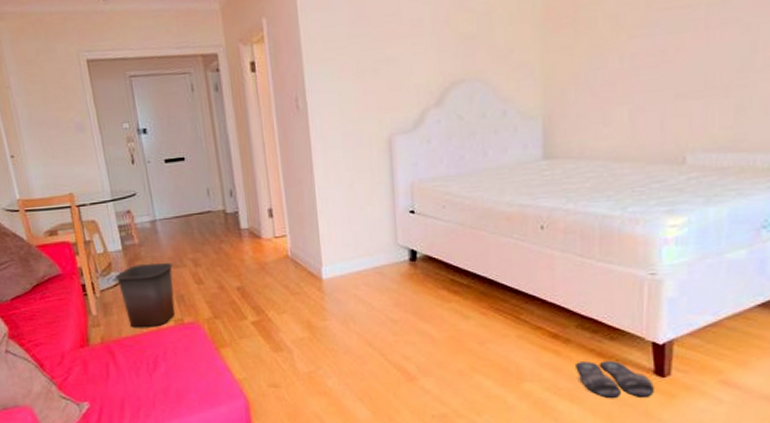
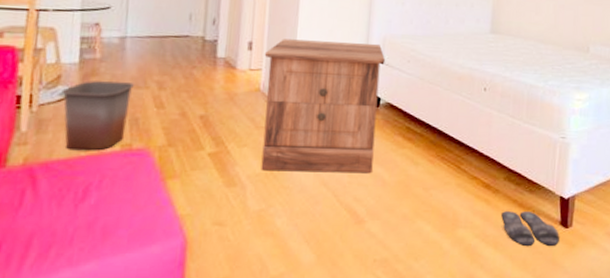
nightstand: none [286,193,418,335] -> present [261,39,386,173]

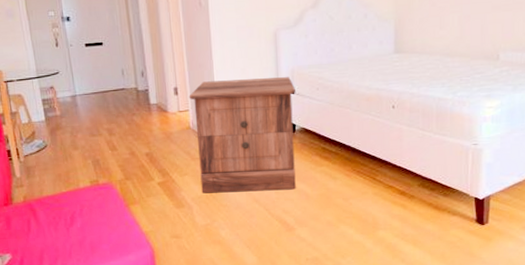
waste bin: present [61,81,135,151] -> none [38,132,91,189]
slippers: present [501,211,559,246] -> none [418,213,476,242]

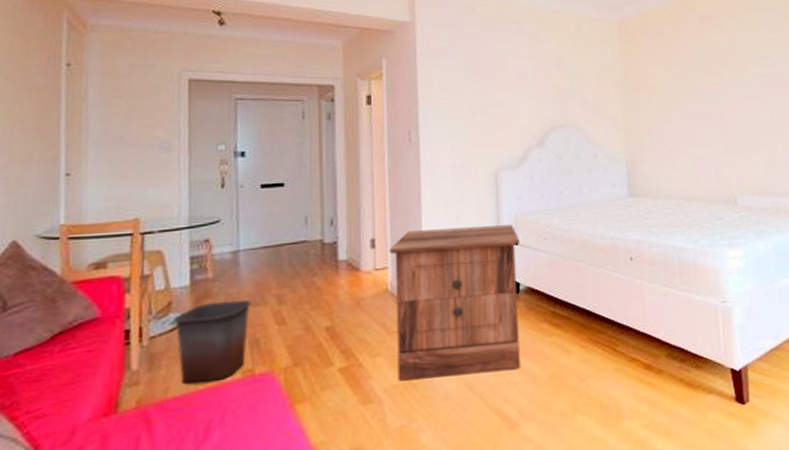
waste bin: none [38,132,91,189] -> present [173,300,253,385]

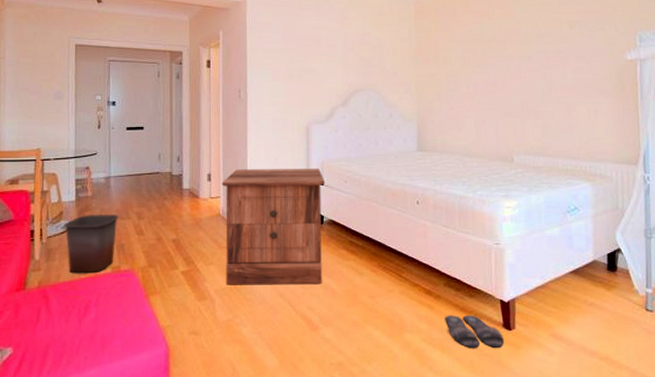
slippers: none [669,390,738,431] -> present [445,315,504,348]

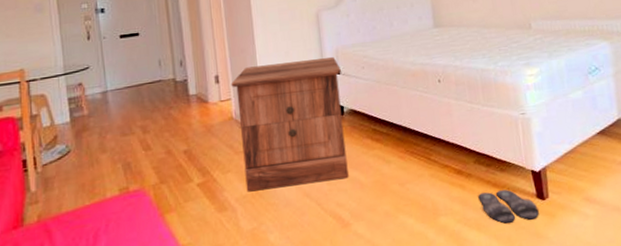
waste bin: present [64,215,120,274] -> none [60,131,122,202]

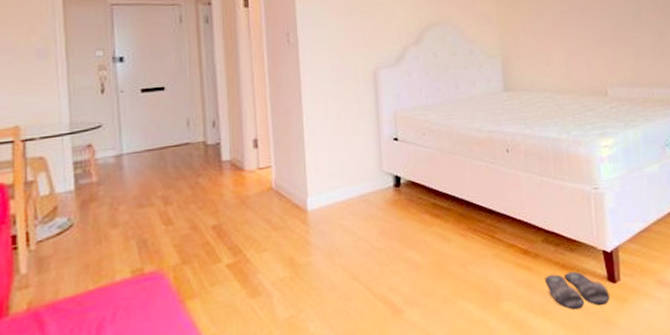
nightstand: present [231,57,349,192] -> none [272,121,403,275]

